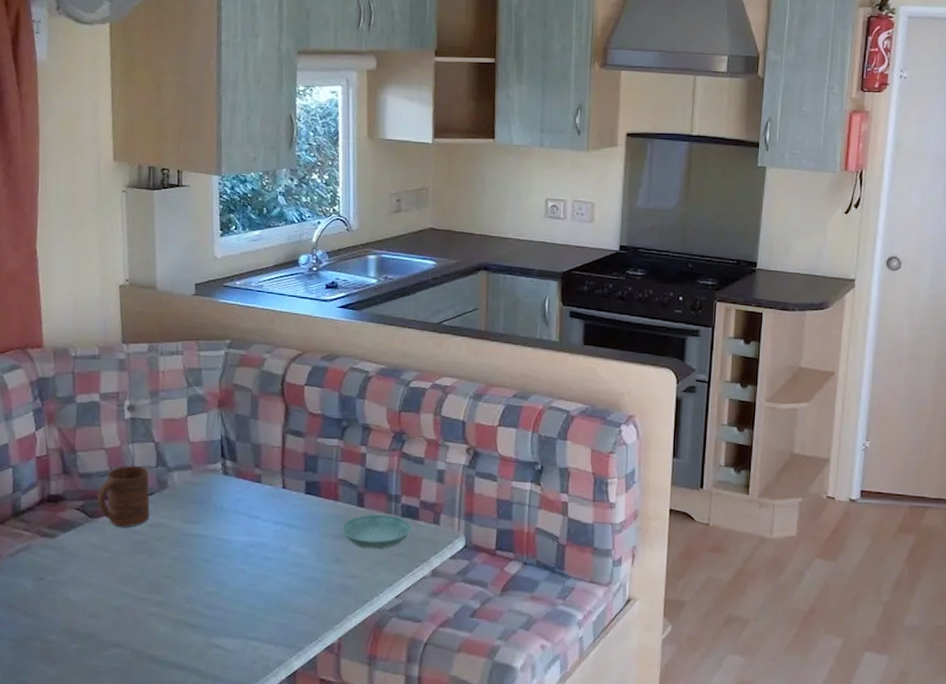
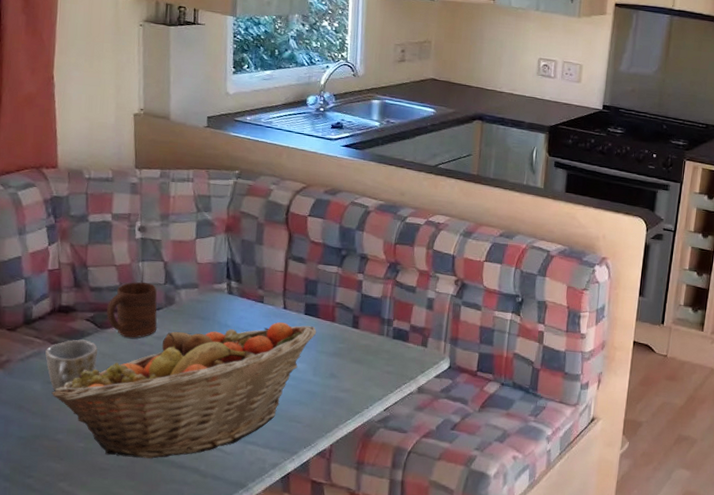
mug: none [35,530,89,588] -> present [45,339,98,391]
fruit basket: none [42,503,319,659] -> present [51,322,317,459]
saucer: present [341,514,412,550] -> none [336,335,402,367]

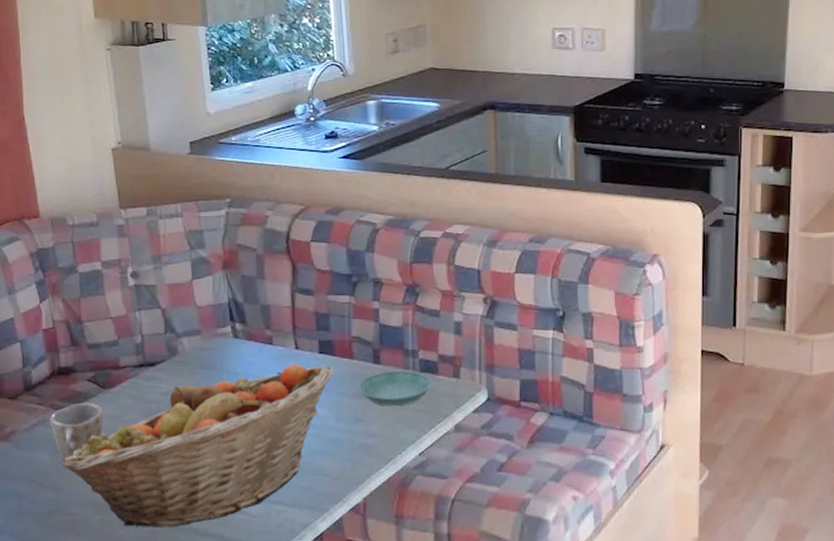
cup: present [107,282,157,338] -> none [108,333,163,396]
saucer: none [336,335,402,367] -> present [358,370,431,407]

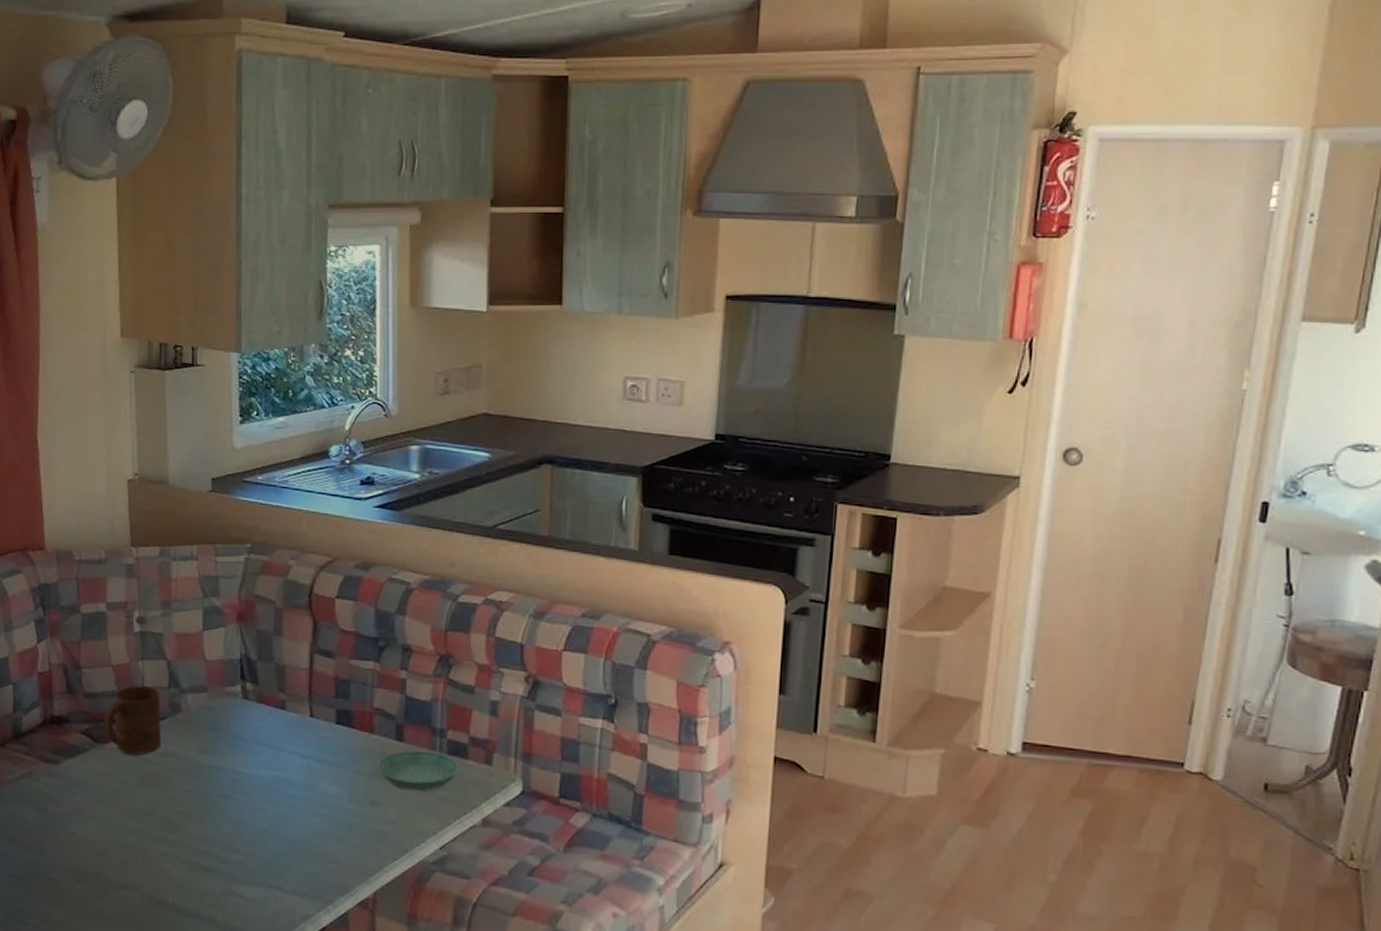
mug: present [50,402,104,461] -> none [37,756,95,820]
fruit basket: present [61,365,335,527] -> none [45,734,352,905]
cup: none [108,333,163,396] -> present [104,685,162,755]

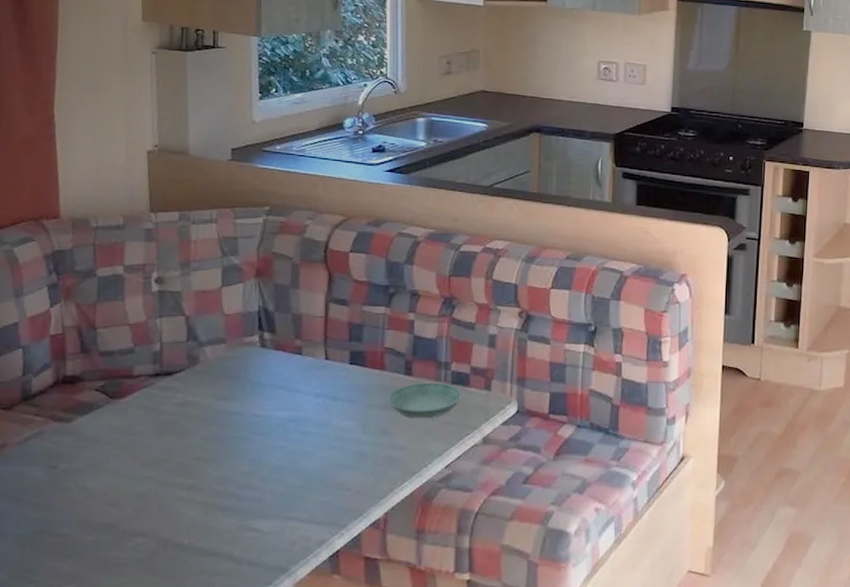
cup: present [104,685,162,755] -> none [119,341,179,407]

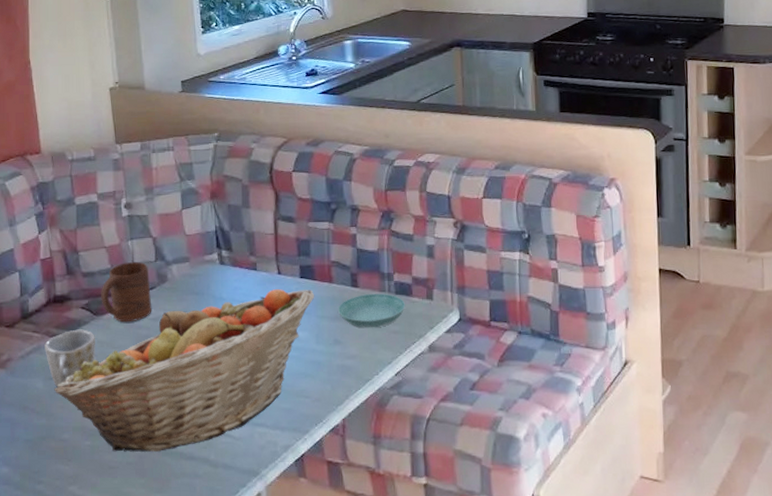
mug: none [47,413,109,477] -> present [45,329,95,387]
fruit basket: none [55,375,365,548] -> present [54,289,315,452]
cup: none [119,341,179,407] -> present [101,261,152,323]

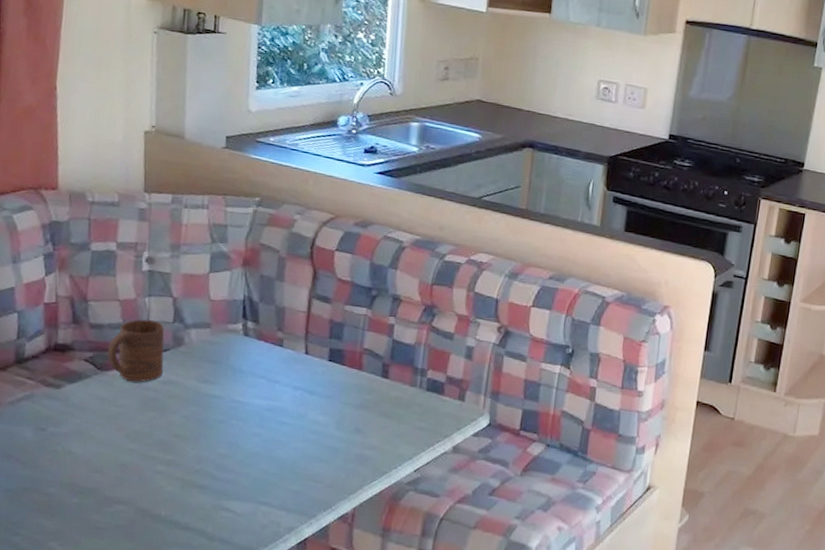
mug: present [45,329,95,387] -> none [38,382,96,439]
fruit basket: present [54,289,315,452] -> none [44,369,342,518]
saucer: present [337,293,406,329] -> none [363,386,436,422]

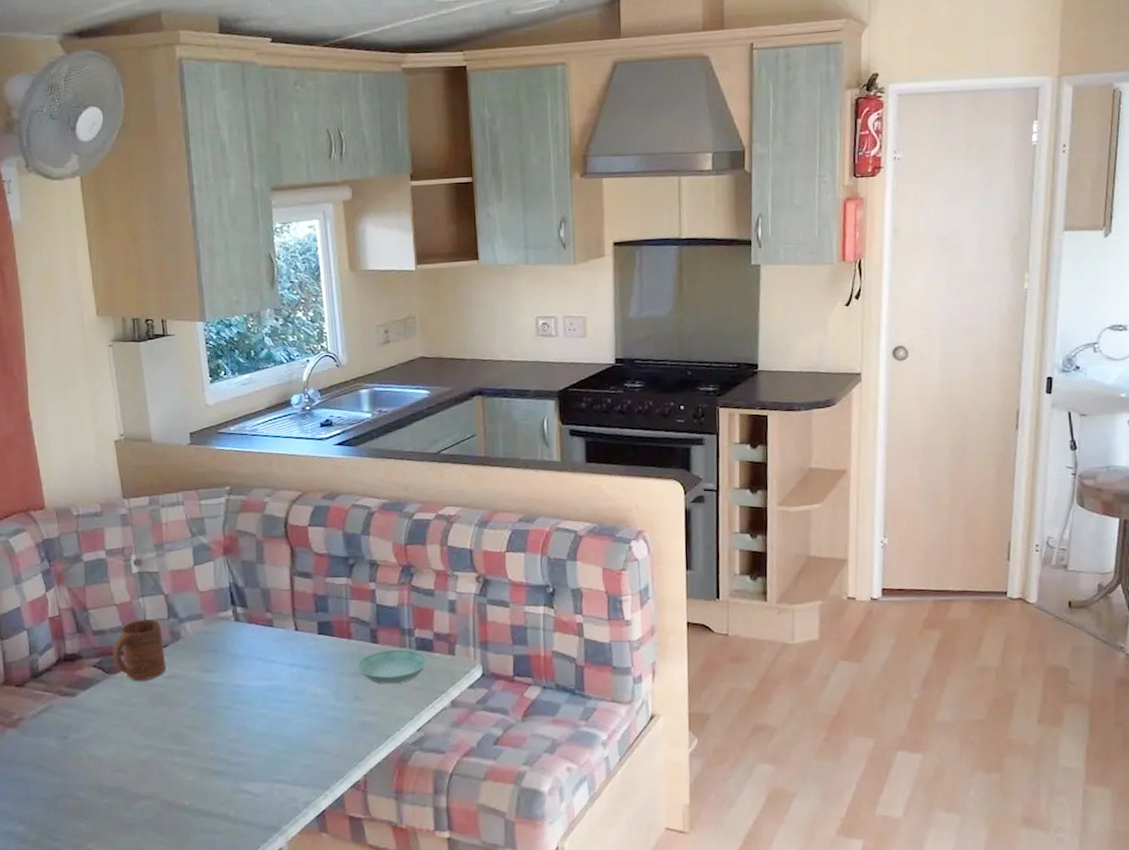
saucer: none [363,386,436,422] -> present [357,649,427,685]

